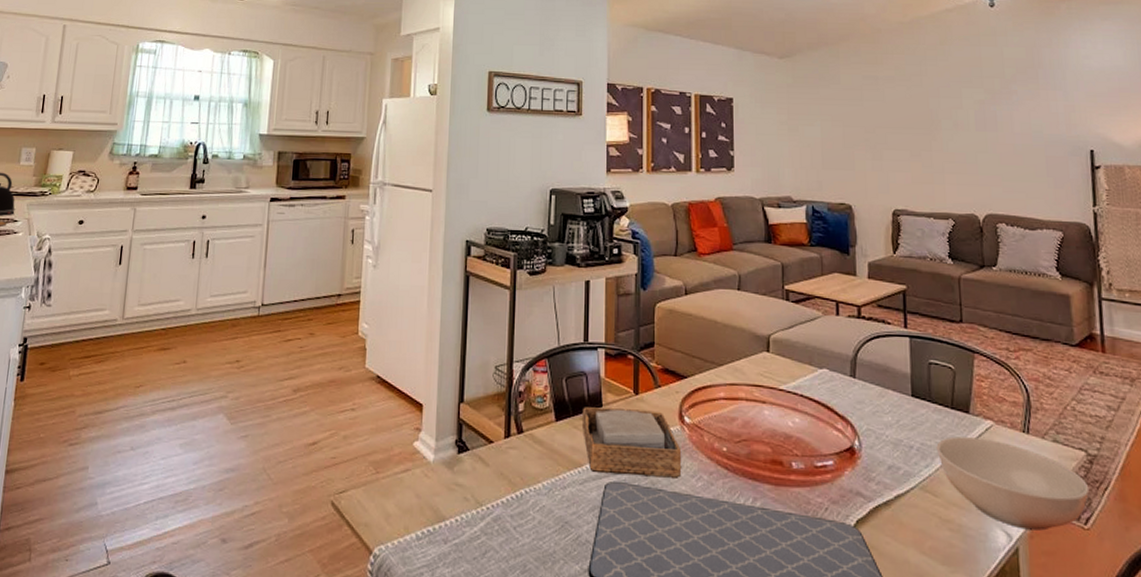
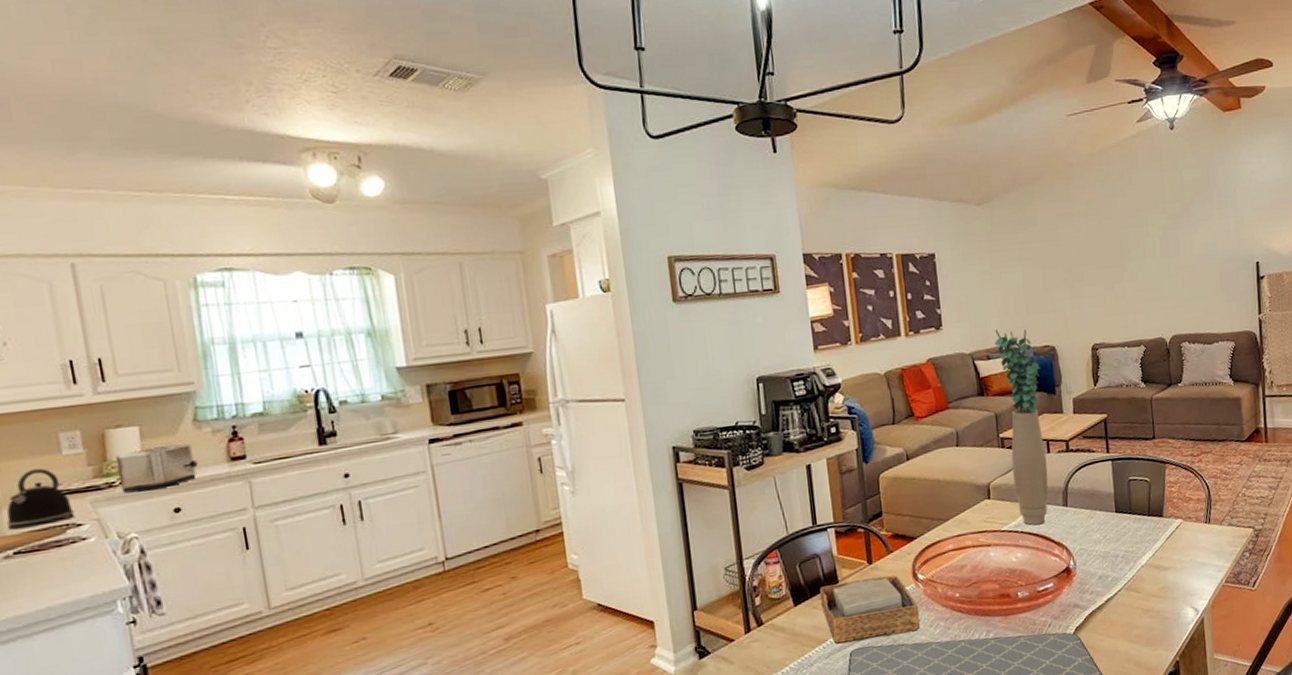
toaster: none [49,169,104,203] -> present [115,443,198,494]
vase: none [787,179,835,392] -> present [995,329,1048,526]
bowl: present [936,436,1090,531] -> none [1137,534,1256,603]

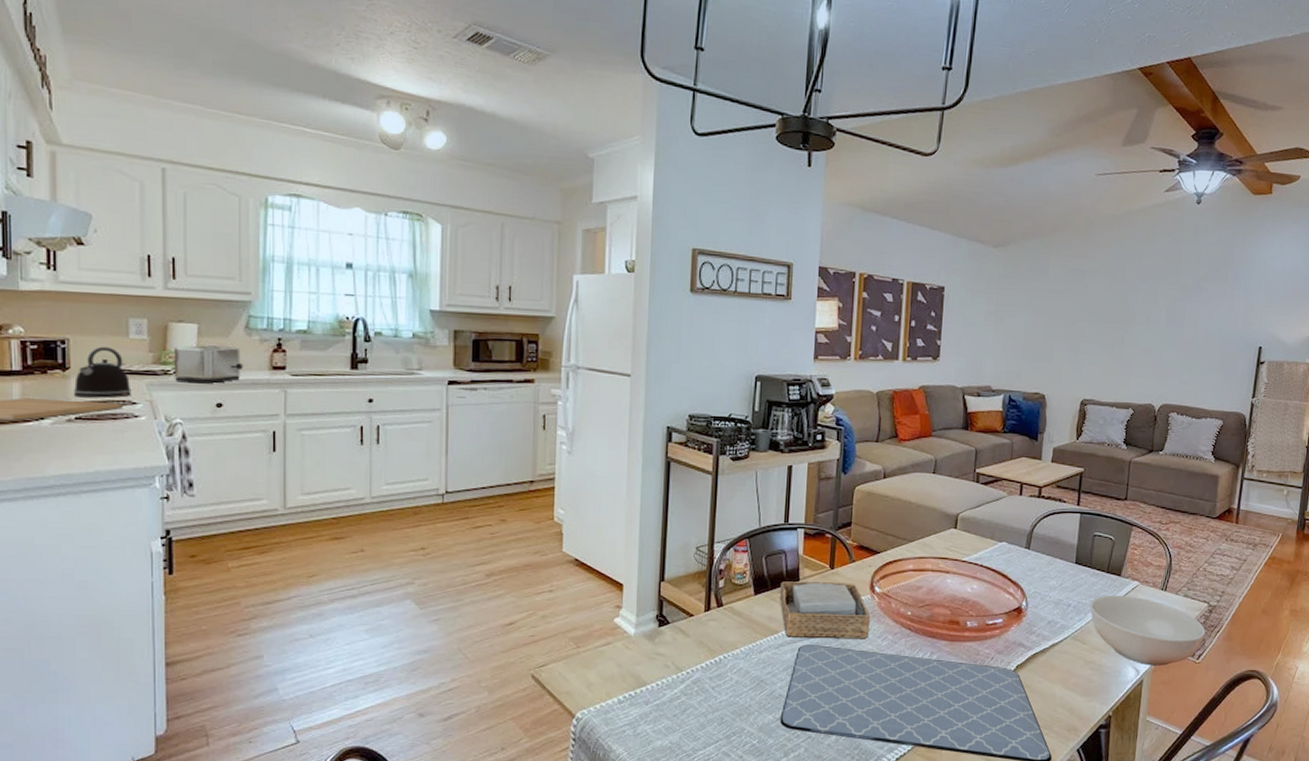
vase: present [995,329,1048,526] -> none [982,369,1028,562]
bowl: none [1137,534,1256,603] -> present [1089,595,1206,666]

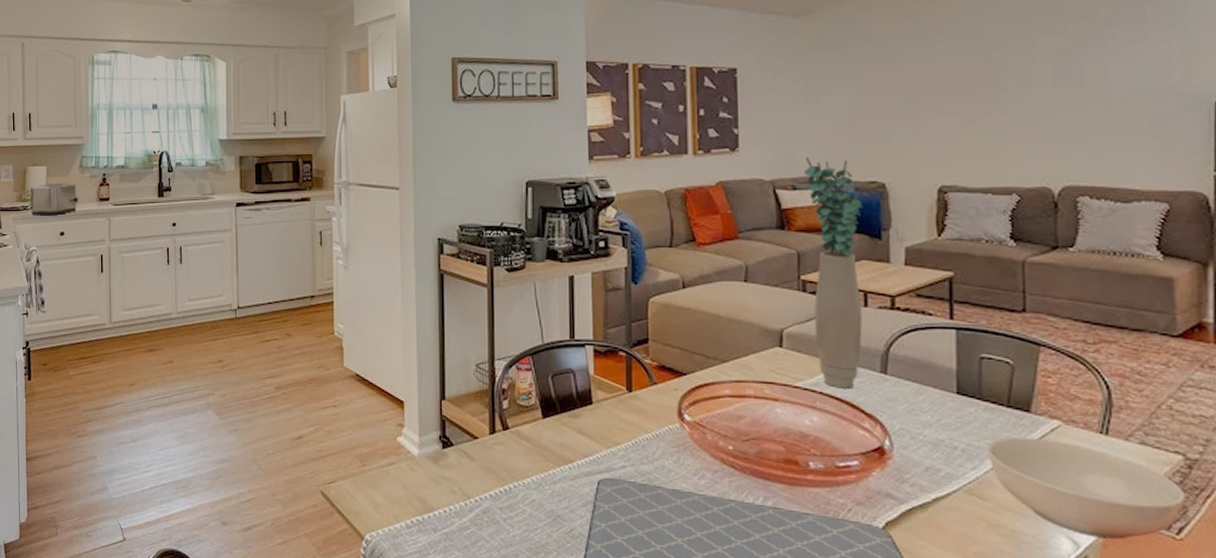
napkin holder: present [779,581,871,641] -> none [570,404,682,477]
vase: none [982,369,1028,562] -> present [804,157,864,389]

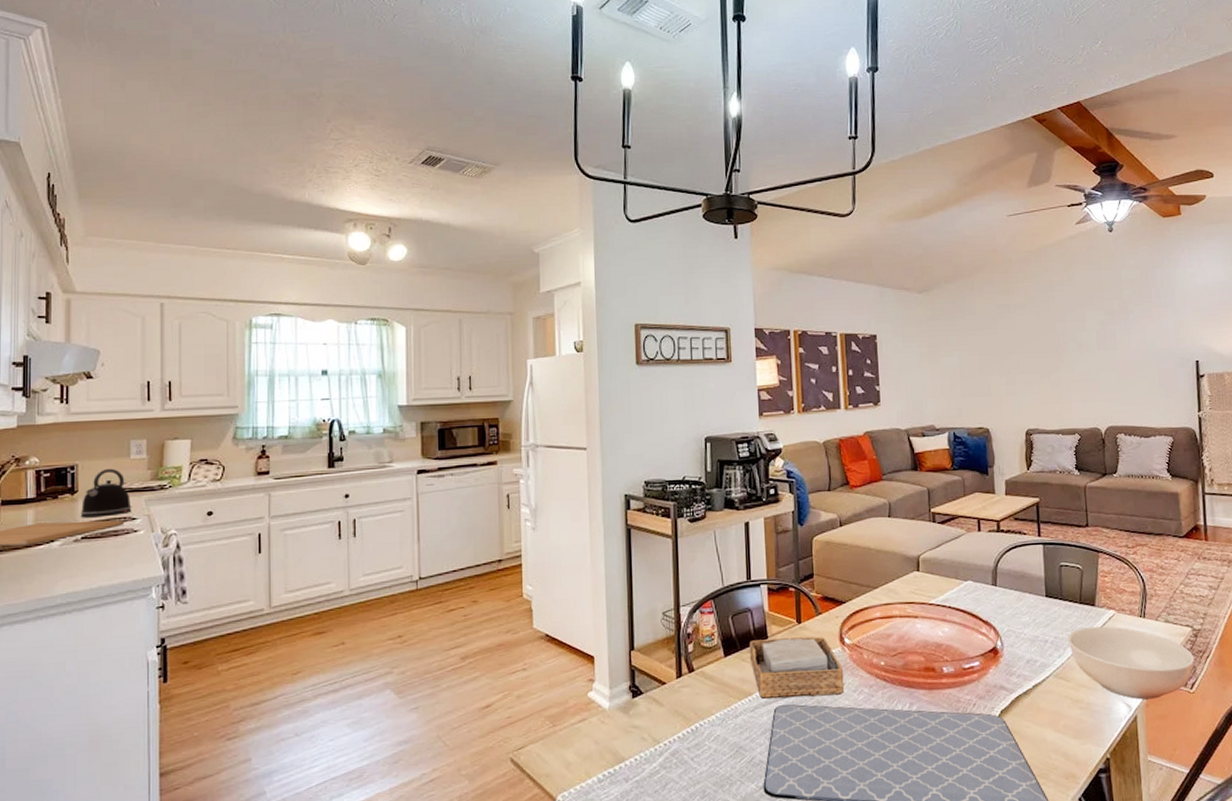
toaster: present [30,183,79,216] -> none [169,457,232,496]
napkin holder: none [570,404,682,477] -> present [749,636,845,700]
vase: present [804,157,864,389] -> none [930,409,978,602]

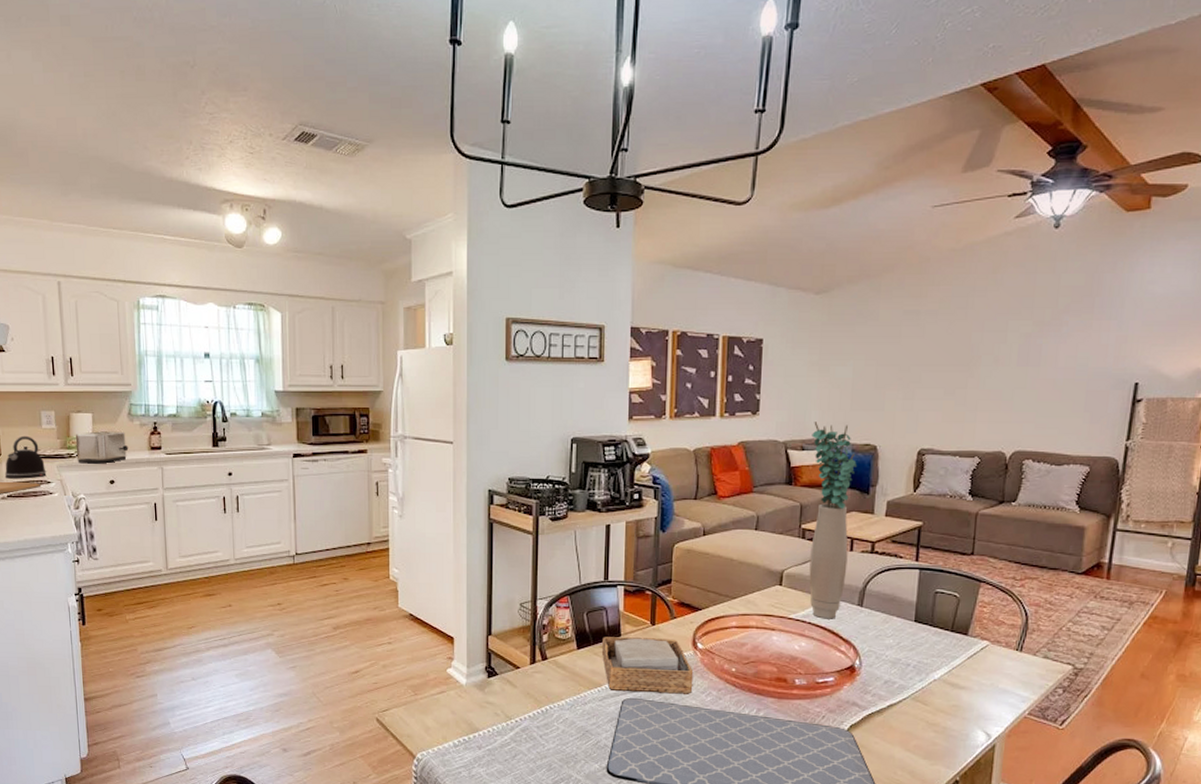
toaster: none [169,457,232,496] -> present [75,431,129,464]
vase: none [930,409,978,602] -> present [809,422,858,619]
bowl: present [1067,626,1195,700] -> none [932,655,1071,731]

